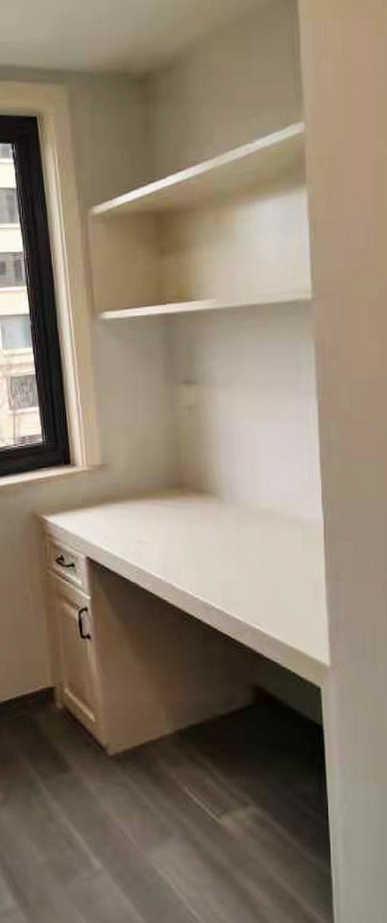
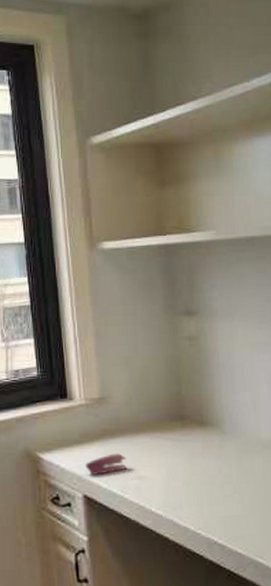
stapler: none [88,518,127,538] -> present [85,453,127,475]

